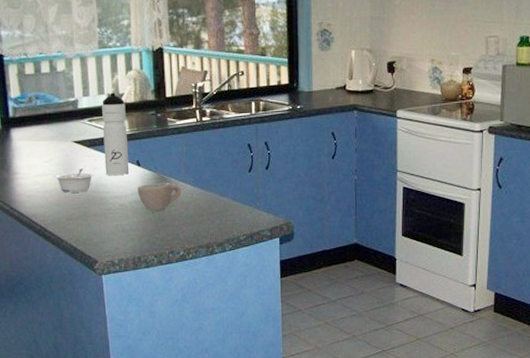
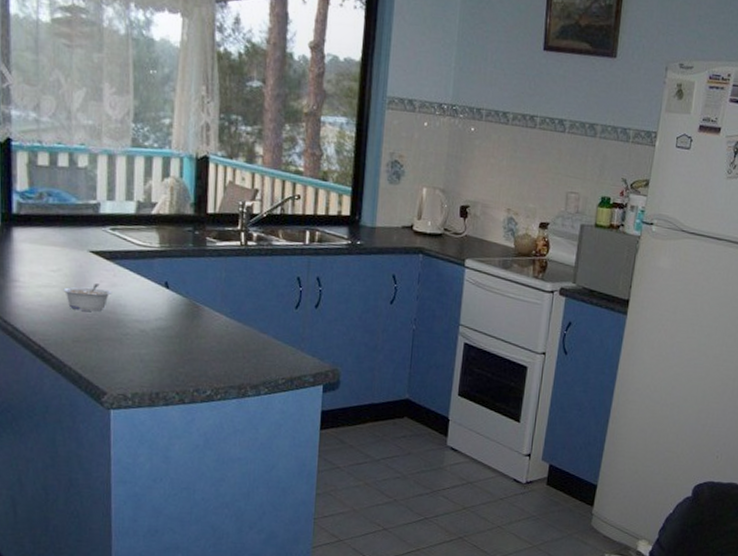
water bottle: present [102,92,130,175] -> none [125,199,158,296]
cup: present [137,183,181,212] -> none [163,310,215,343]

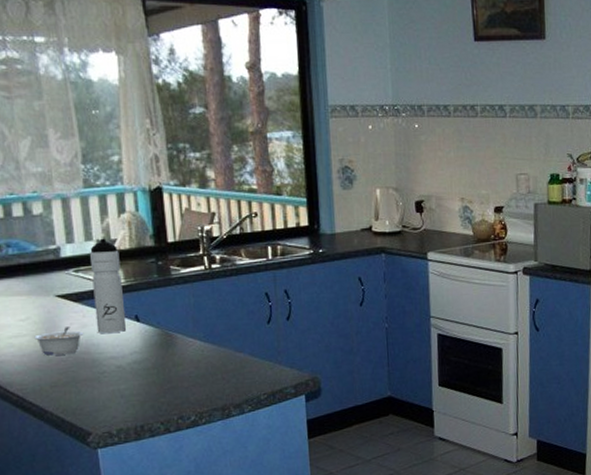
water bottle: none [125,199,158,296] -> present [90,238,127,333]

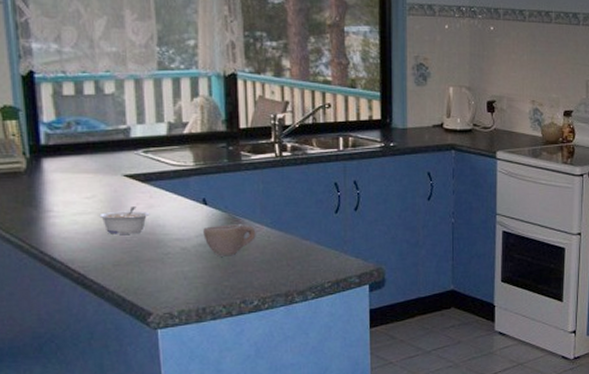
water bottle: present [90,238,127,333] -> none [161,120,194,214]
cup: none [137,339,190,373] -> present [203,224,256,257]

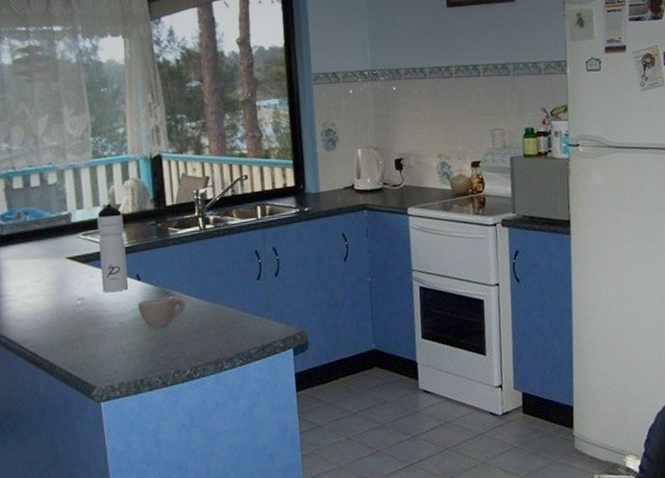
legume: present [98,207,150,234] -> none [46,286,91,314]
water bottle: none [161,120,194,214] -> present [97,203,129,292]

